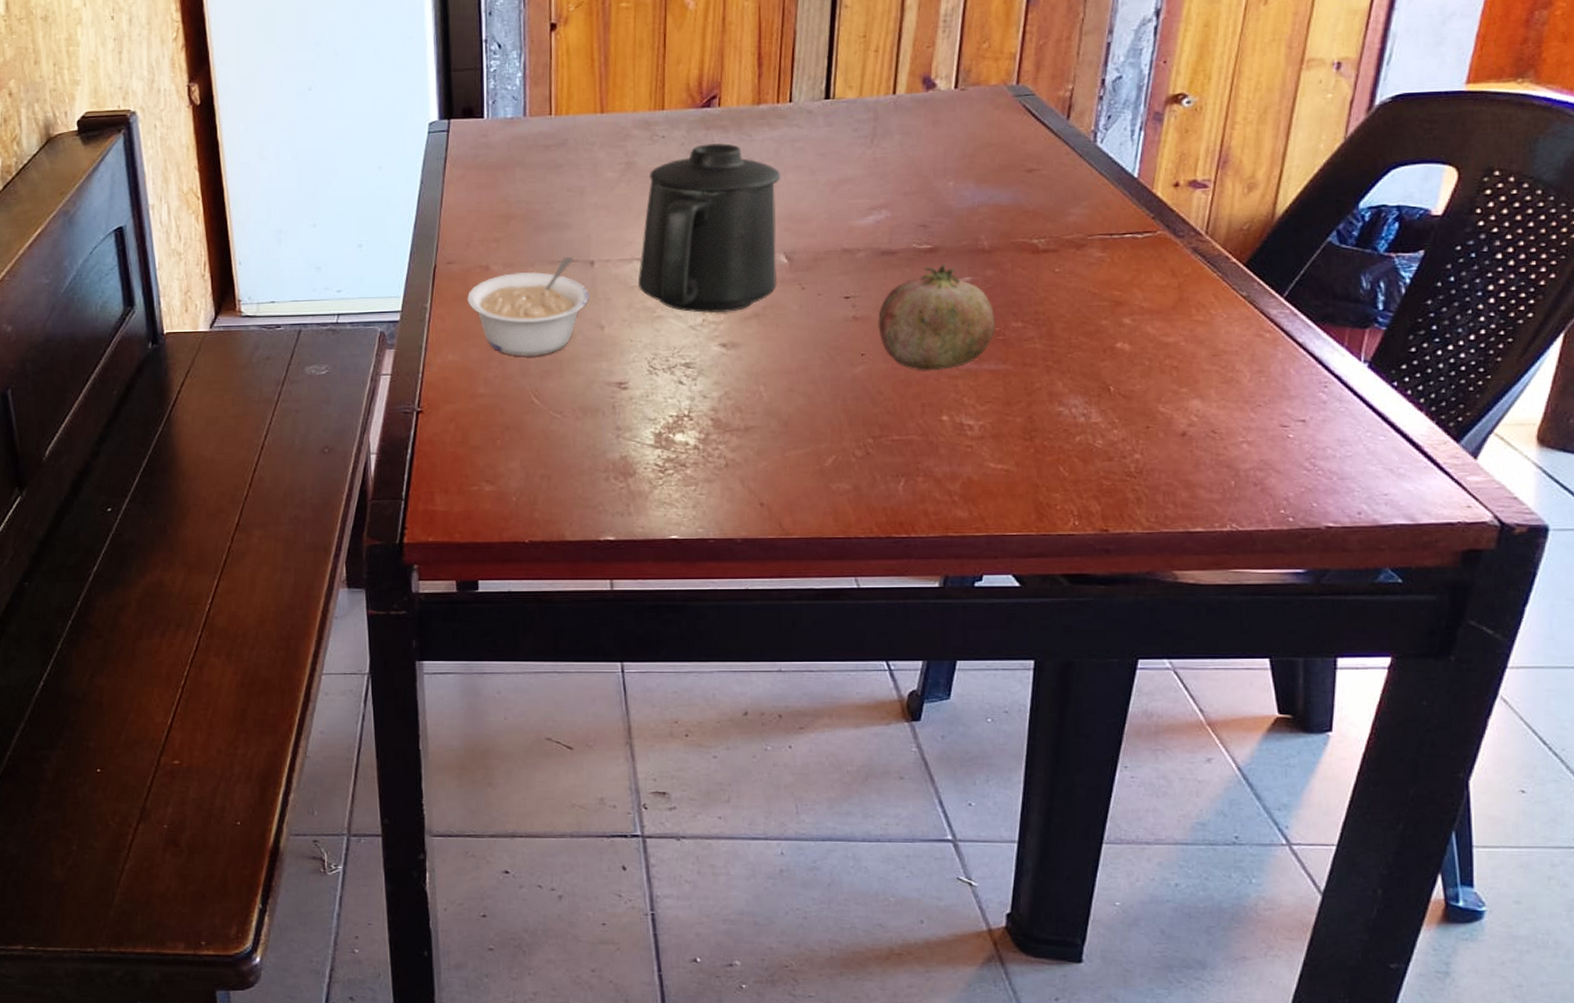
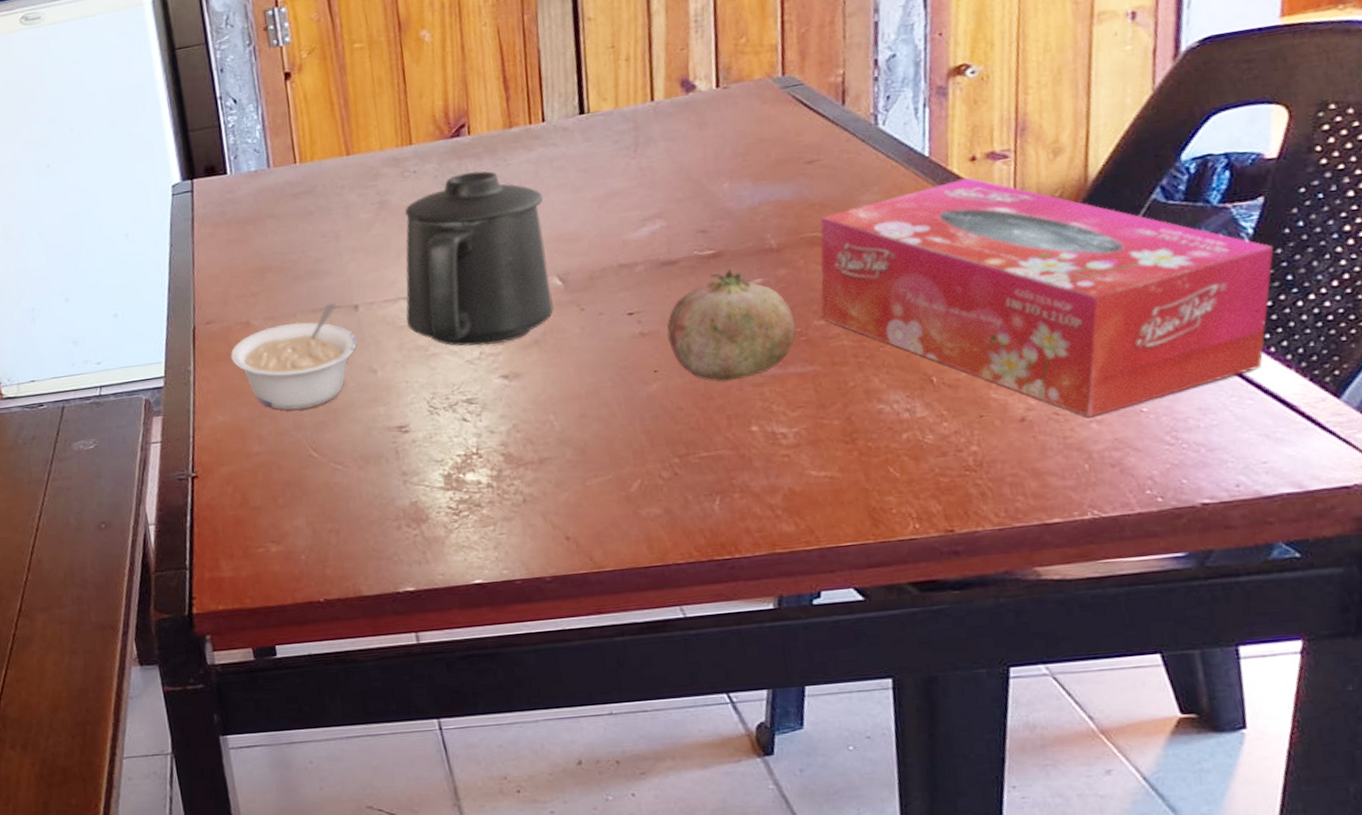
tissue box: none [1020,202,1426,439] -> present [820,177,1274,418]

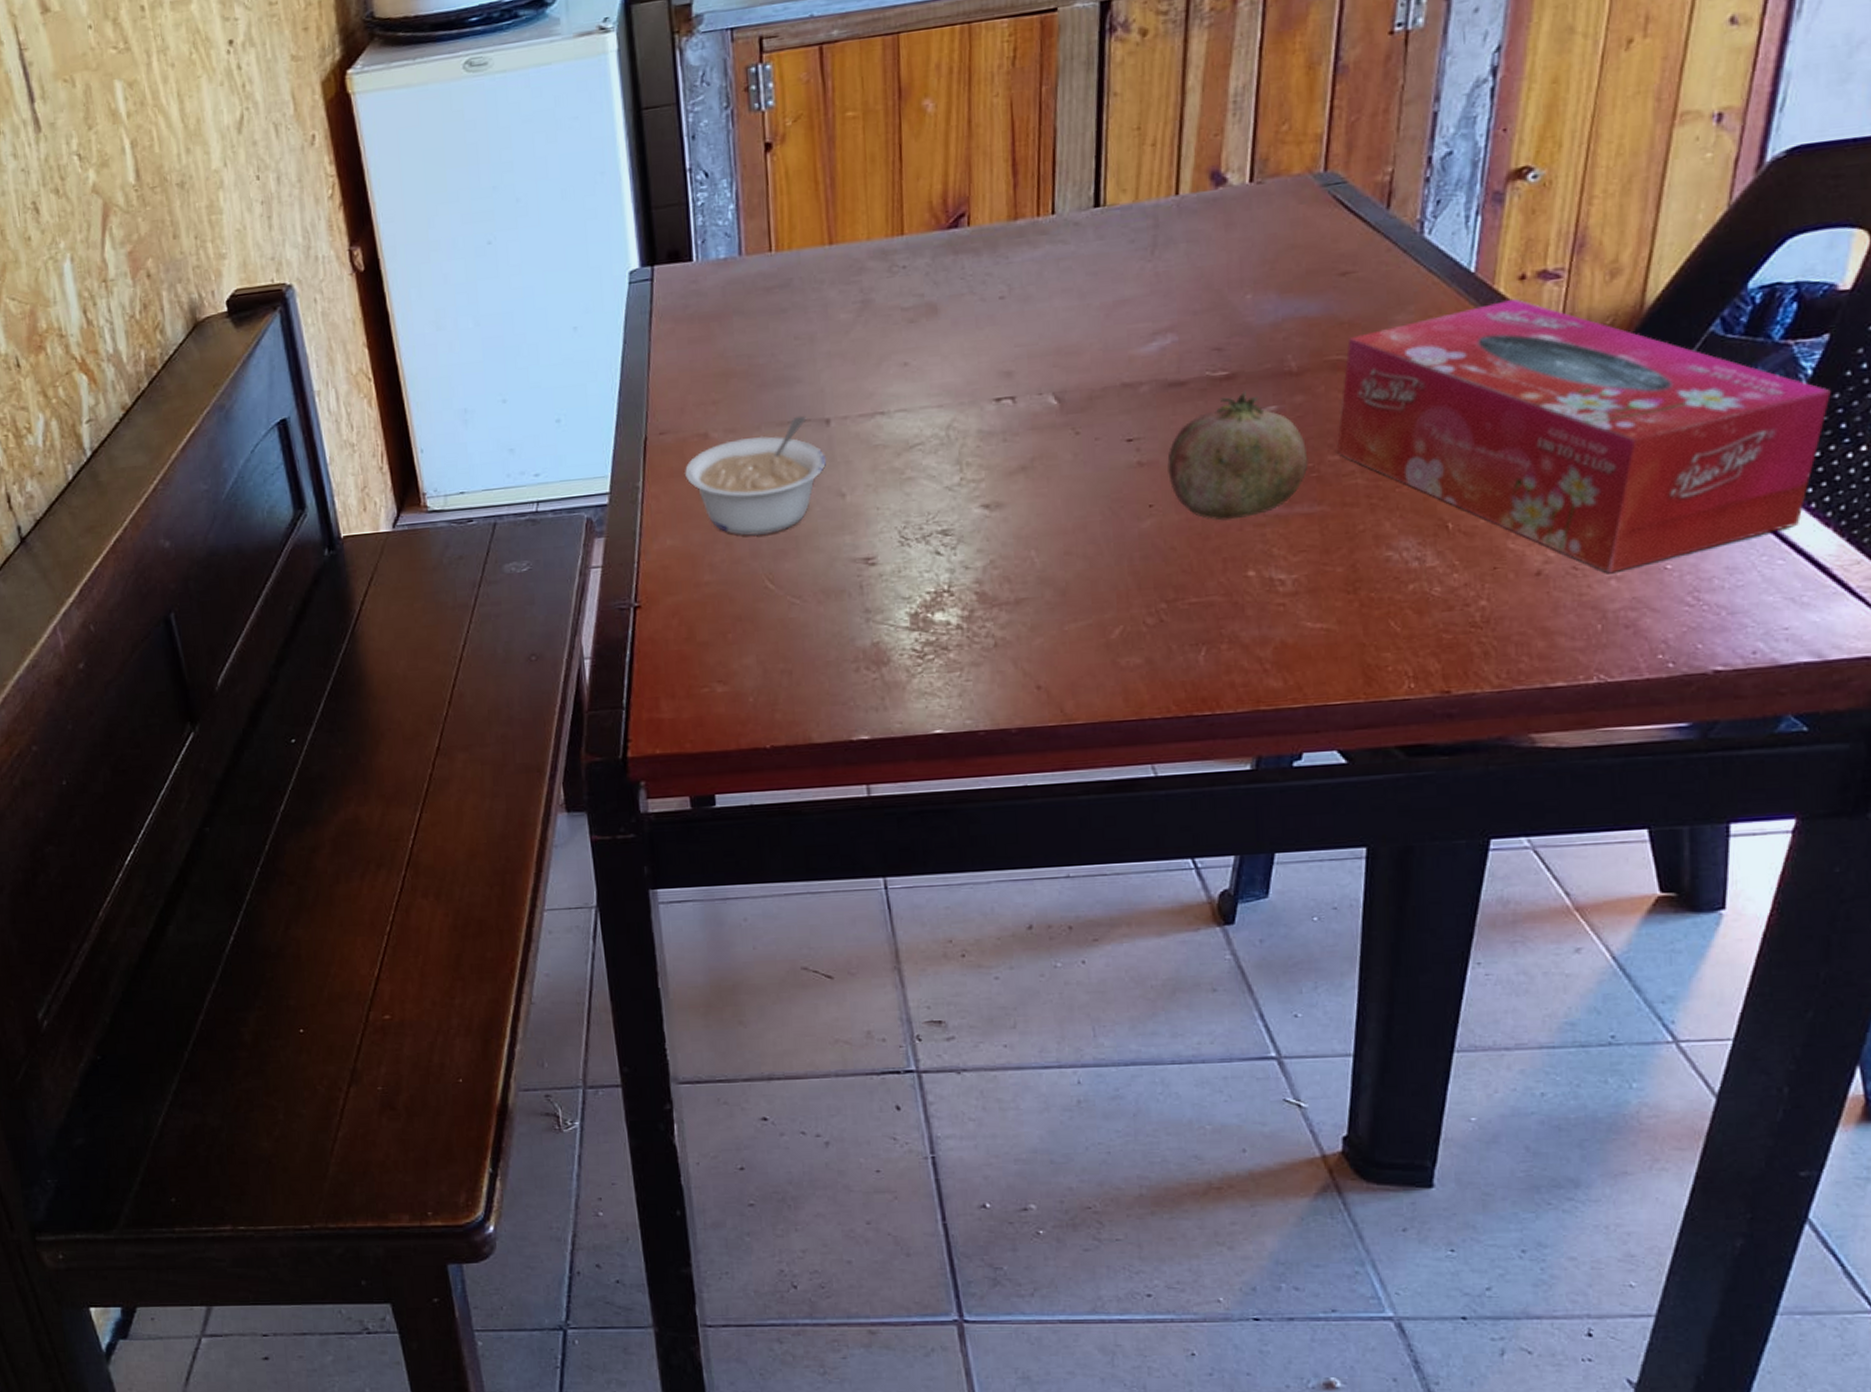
mug: present [405,171,554,346] -> none [881,269,1046,471]

